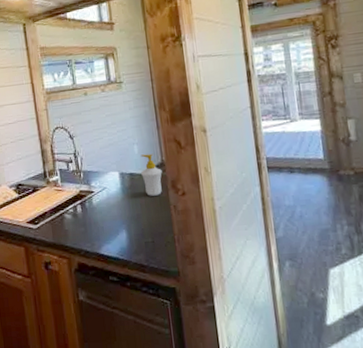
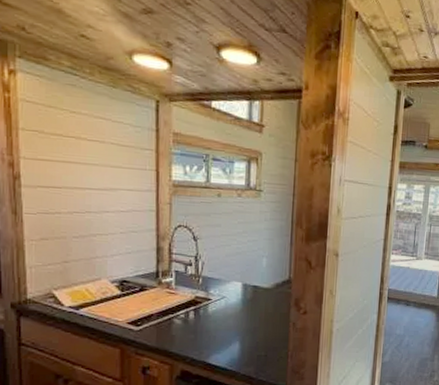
soap bottle: present [140,153,162,196] -> none [266,268,288,311]

